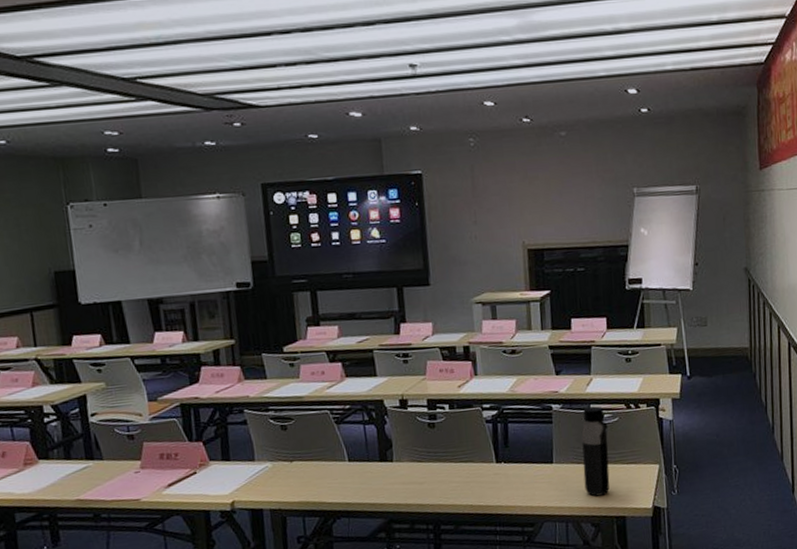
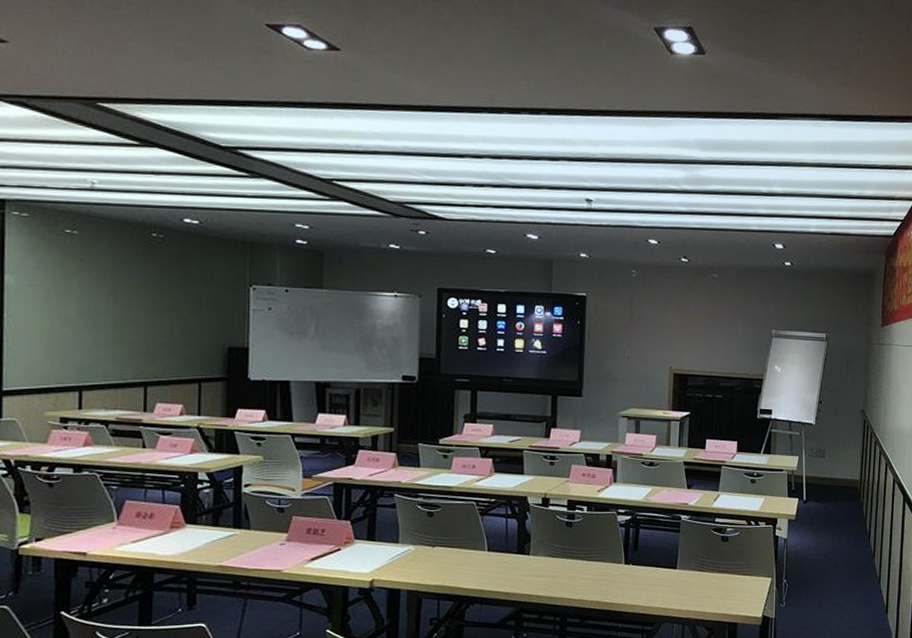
water bottle: present [581,406,610,497] -> none [703,520,728,603]

